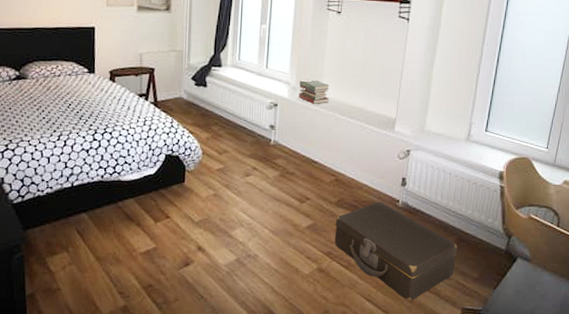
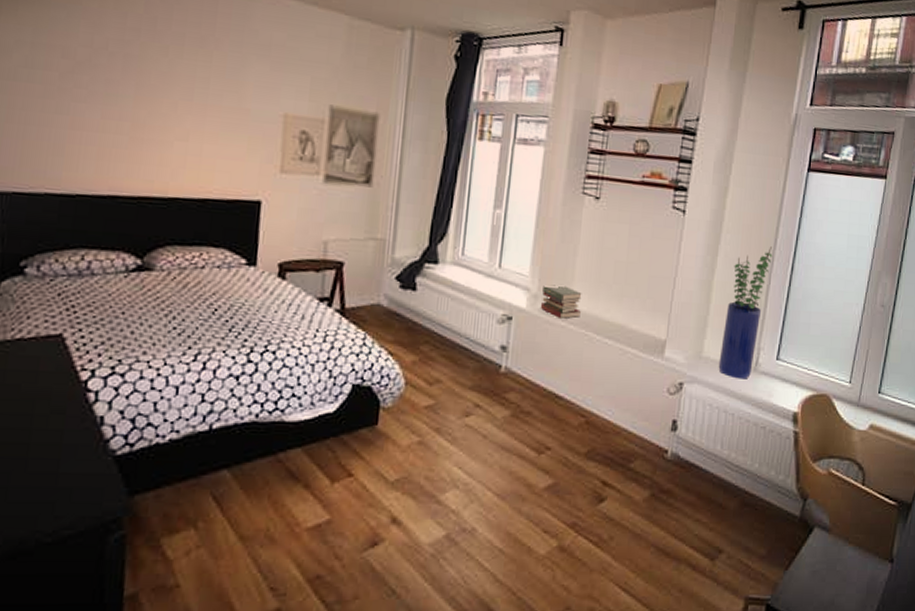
suitcase: present [334,201,458,301] -> none [581,451,741,590]
vase: none [438,44,481,147] -> present [718,247,773,379]

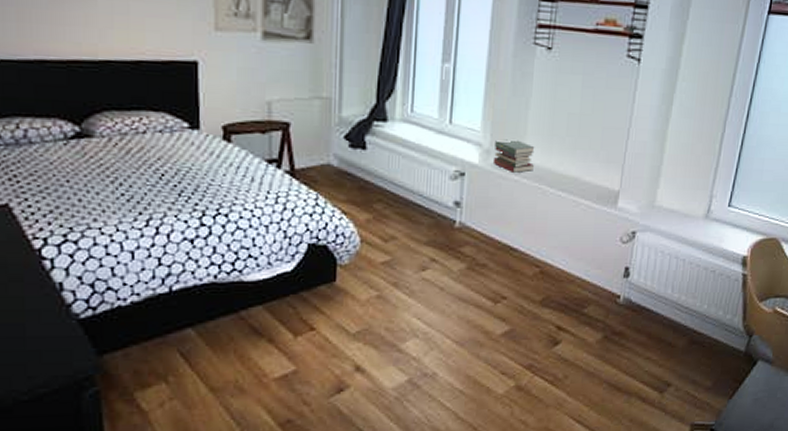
vase: present [718,247,773,379] -> none [670,94,728,226]

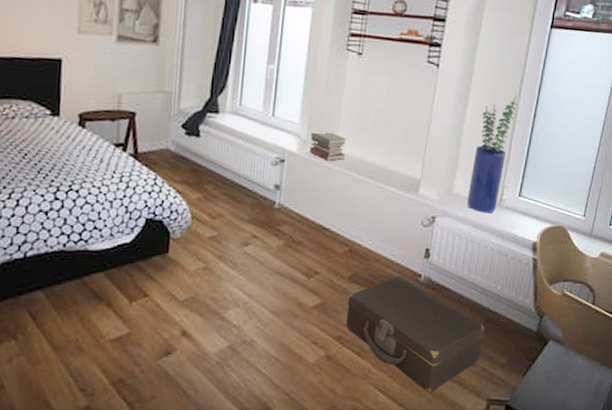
suitcase: none [537,297,689,420] -> present [346,275,485,392]
vase: none [670,94,728,226] -> present [467,96,517,214]

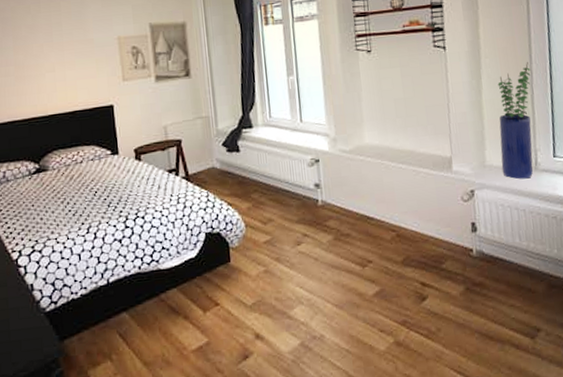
books: present [309,131,346,162] -> none [339,127,375,155]
suitcase: present [346,275,485,392] -> none [405,253,552,368]

